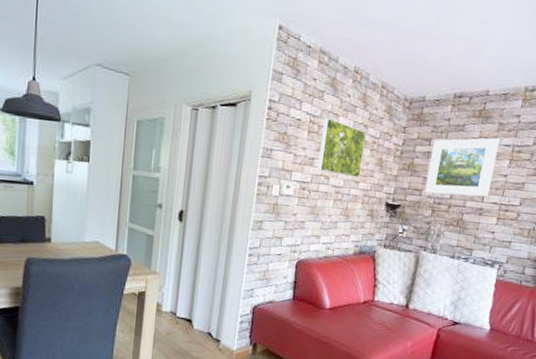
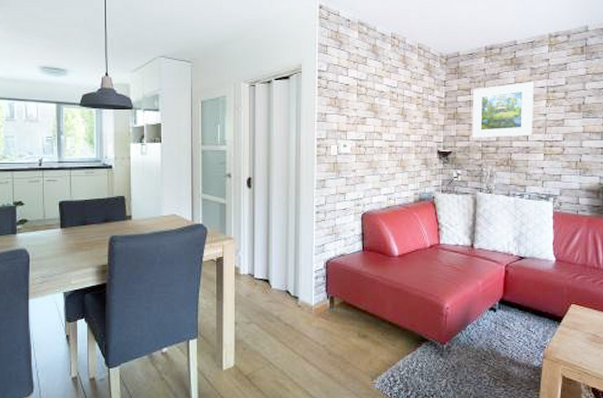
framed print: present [316,118,367,179] -> none [369,80,410,132]

